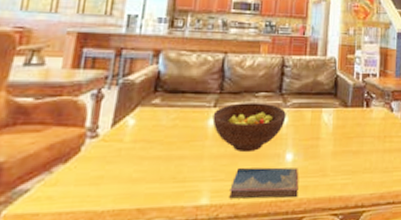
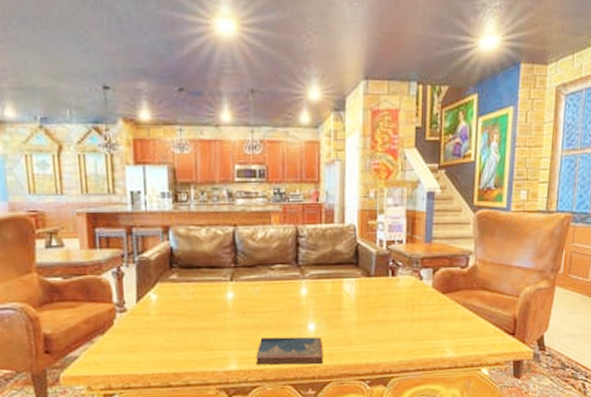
fruit bowl: present [212,103,286,152] -> none [230,275,305,323]

